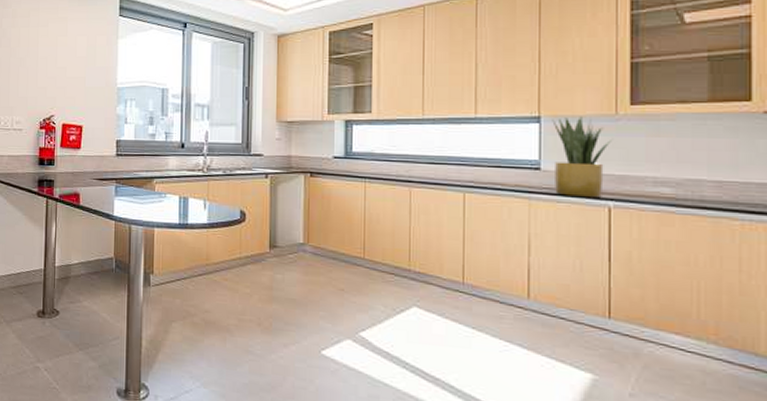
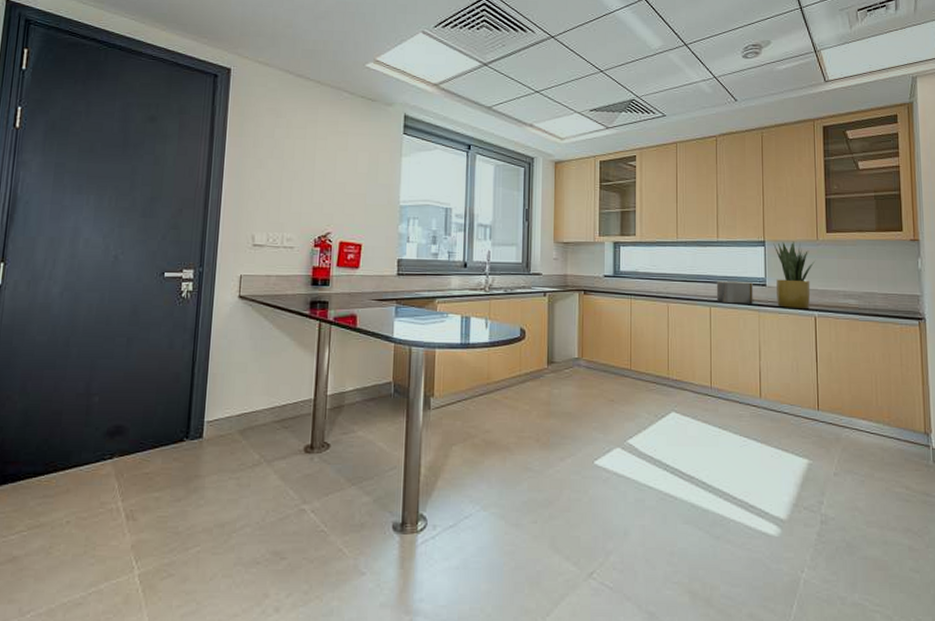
toaster: none [472,164,523,191] -> present [716,281,754,304]

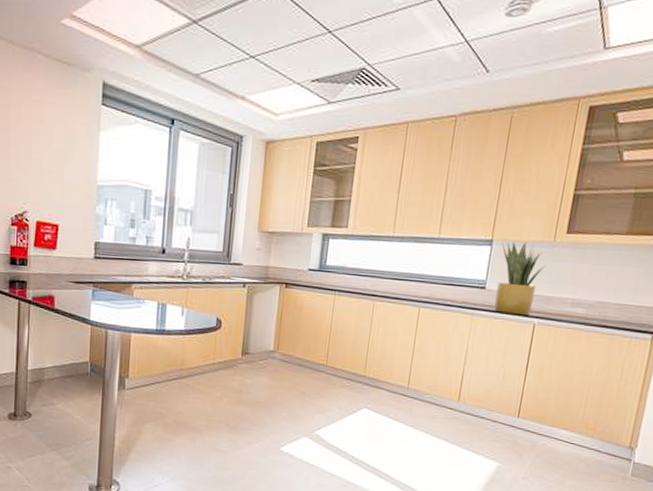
toaster: present [716,281,754,304] -> none [427,281,471,308]

